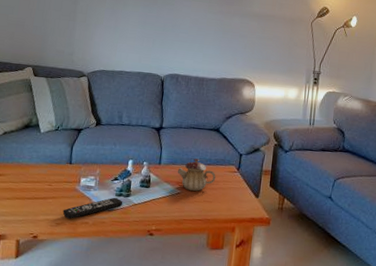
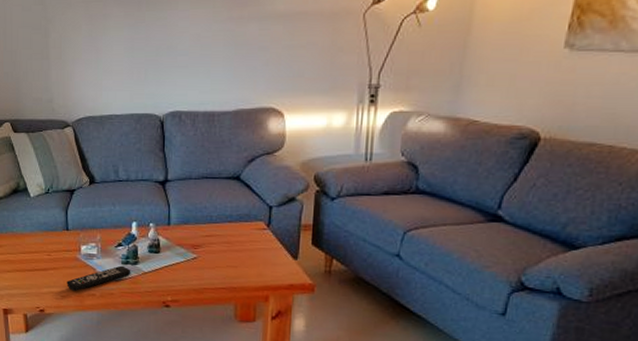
teapot: present [177,158,216,191] -> none [191,215,240,255]

